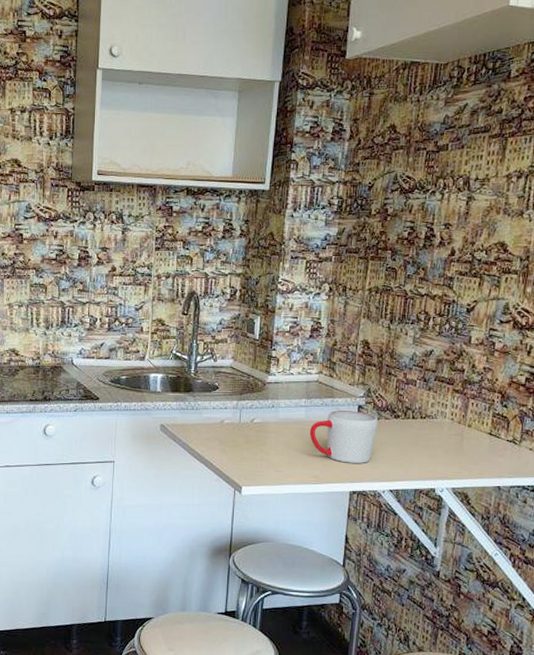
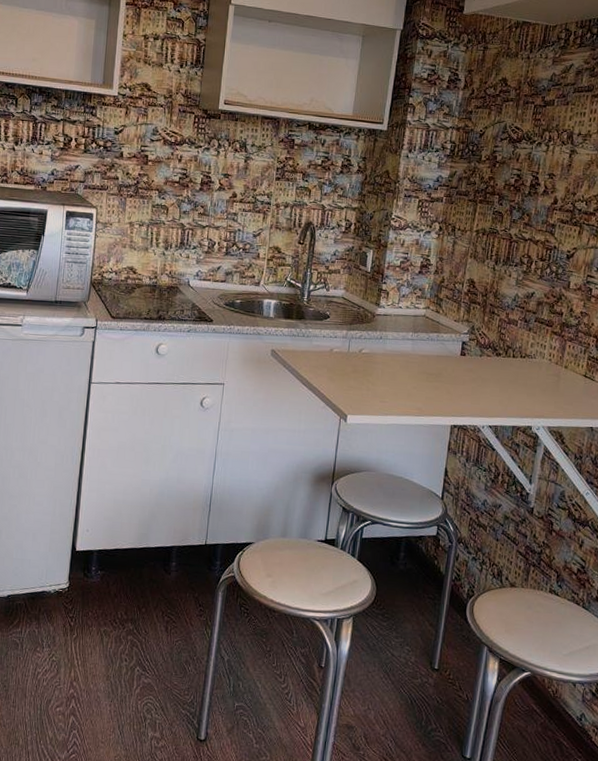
mug: present [309,411,378,463] -> none [414,345,480,398]

